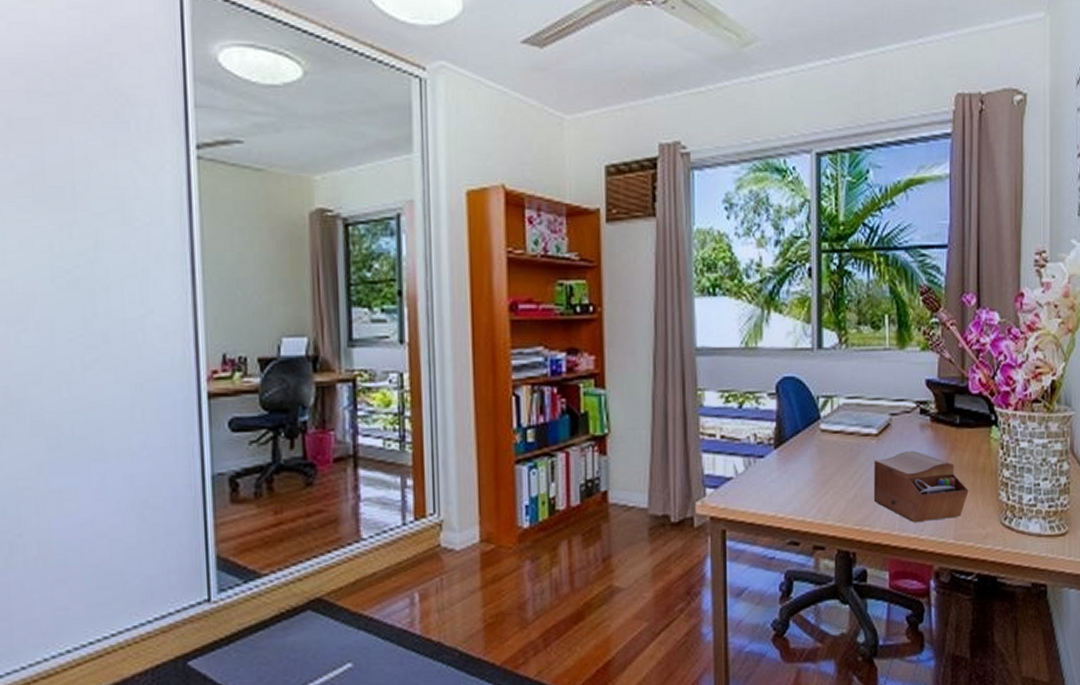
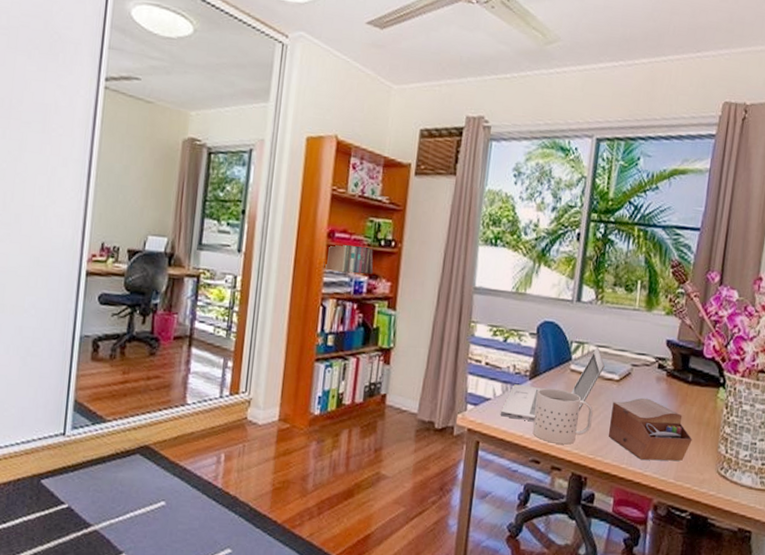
books: none [509,314,572,352] -> present [323,245,374,274]
laptop: none [747,398,859,497] -> present [501,346,605,421]
mug: none [786,454,853,519] -> present [532,388,593,445]

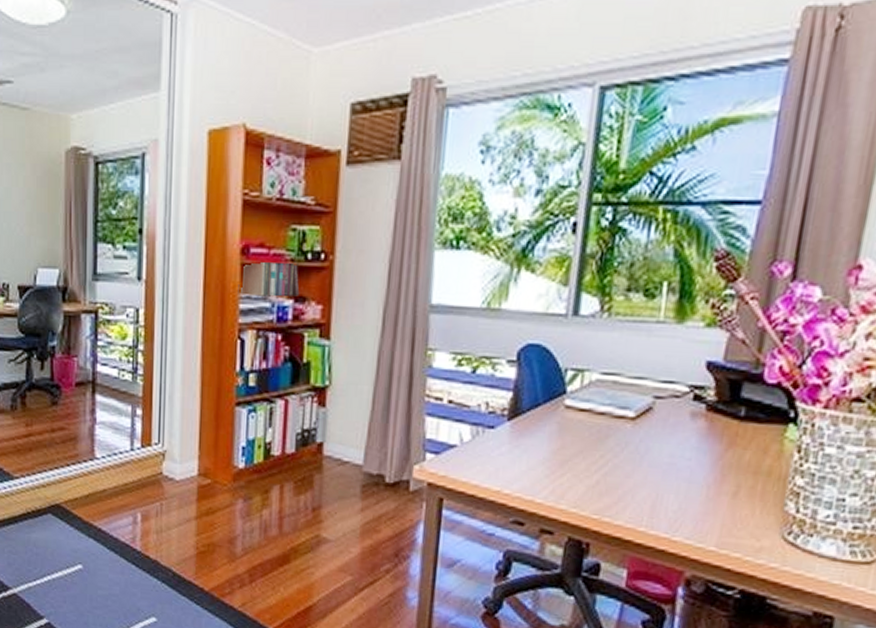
laptop: present [501,346,605,421] -> none [470,373,614,473]
mug: present [532,388,593,445] -> none [513,430,598,502]
sewing box: present [609,397,692,462] -> none [620,440,745,524]

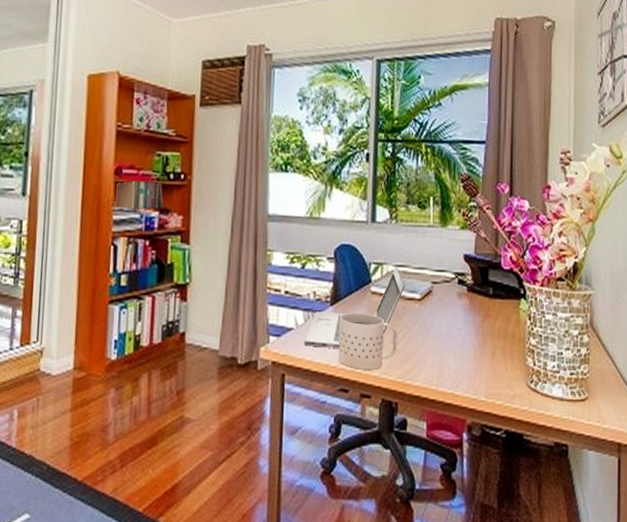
laptop: none [470,373,614,473] -> present [305,266,405,348]
mug: none [513,430,598,502] -> present [338,312,398,370]

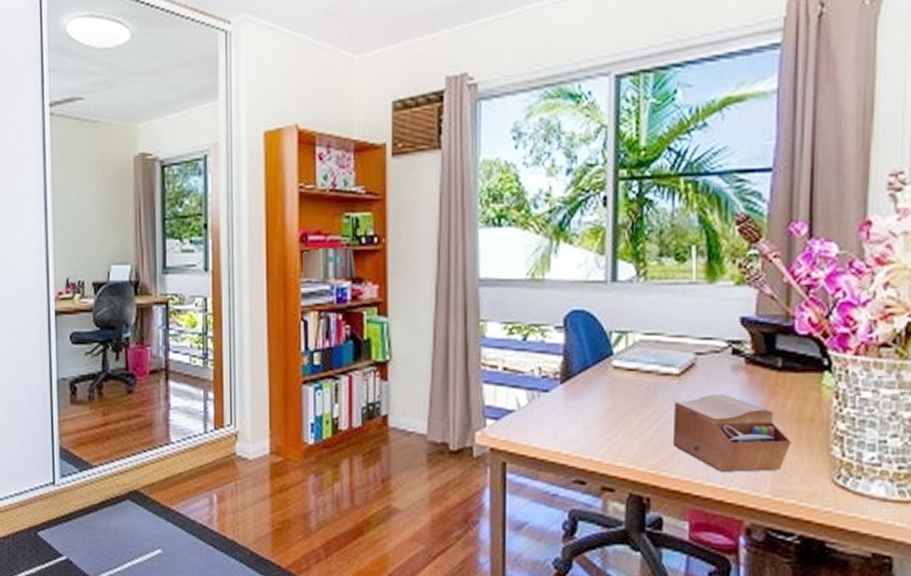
laptop: present [305,266,405,348] -> none [529,334,658,433]
mug: present [338,312,398,370] -> none [572,391,649,459]
sewing box: none [416,315,499,380] -> present [674,393,791,473]

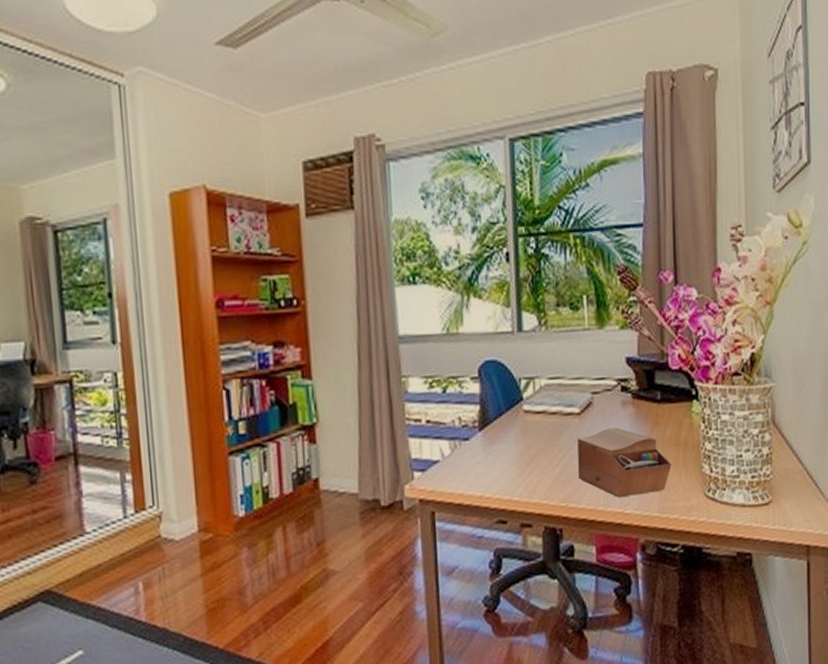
books: present [299,245,357,280] -> none [217,309,278,347]

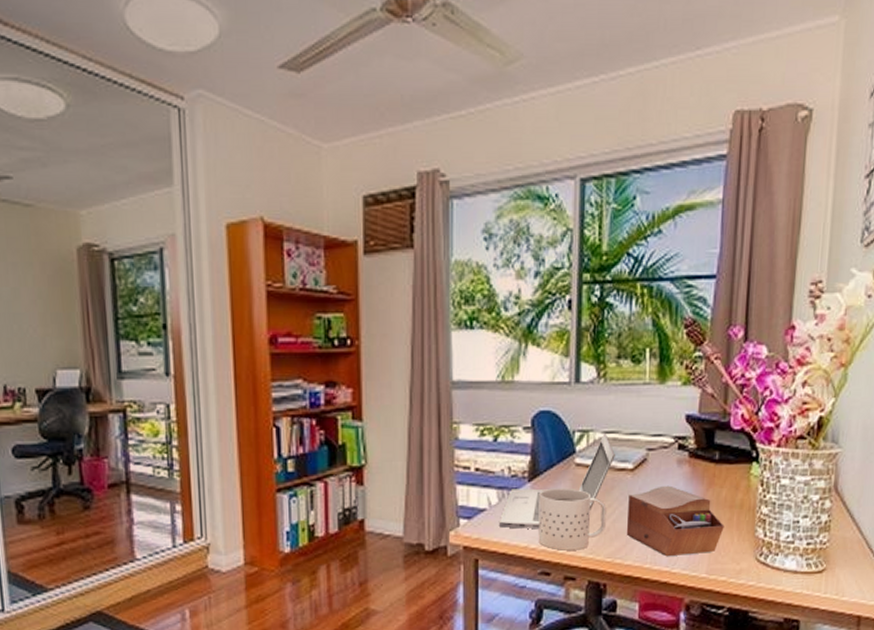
laptop: none [453,378,561,479] -> present [500,432,615,529]
mug: none [490,435,558,498] -> present [538,488,606,551]

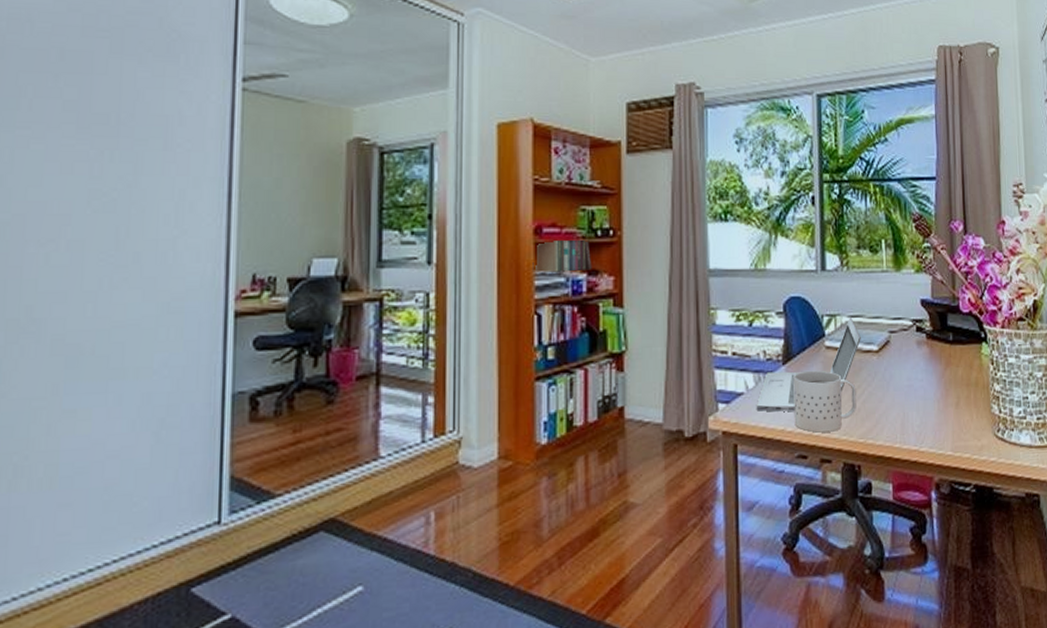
books: none [269,348,330,384] -> present [532,238,592,272]
sewing box: present [627,485,724,557] -> none [876,366,964,436]

